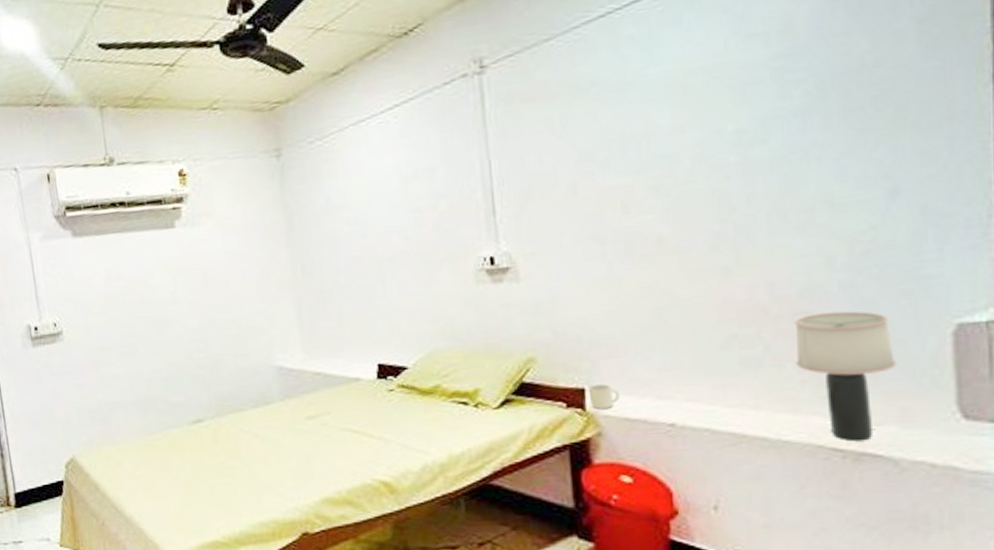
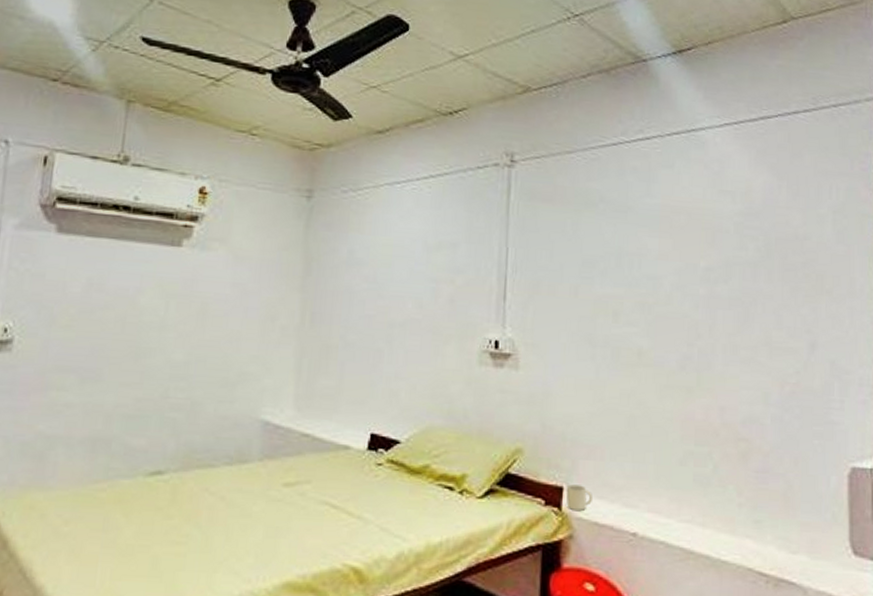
table lamp: present [794,311,896,440] -> none [736,442,809,566]

